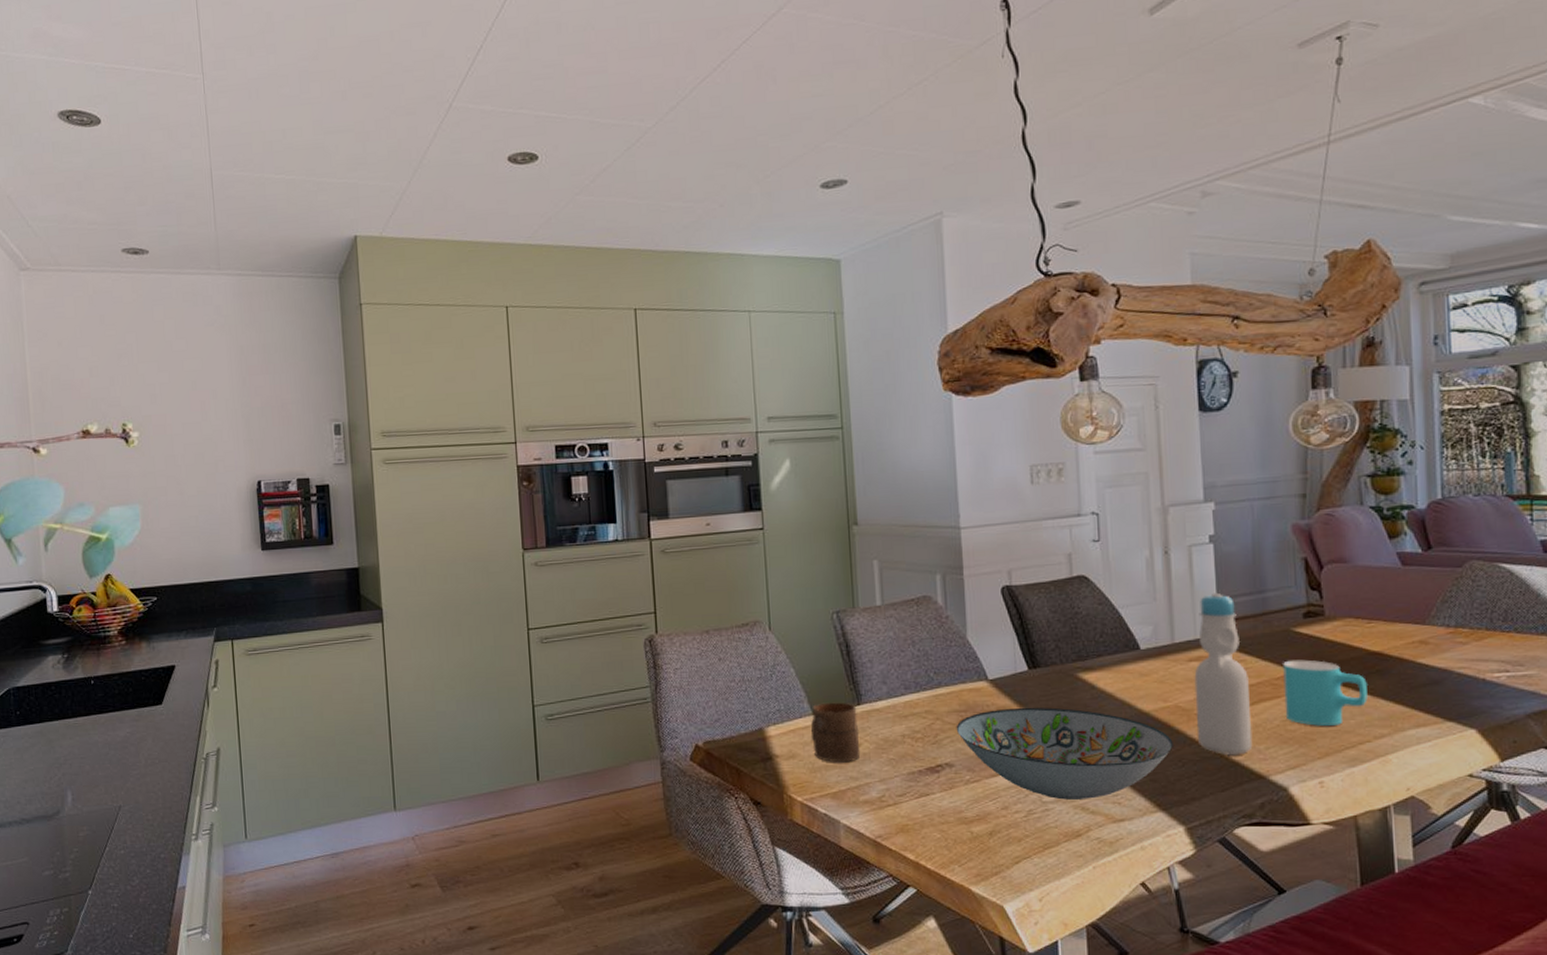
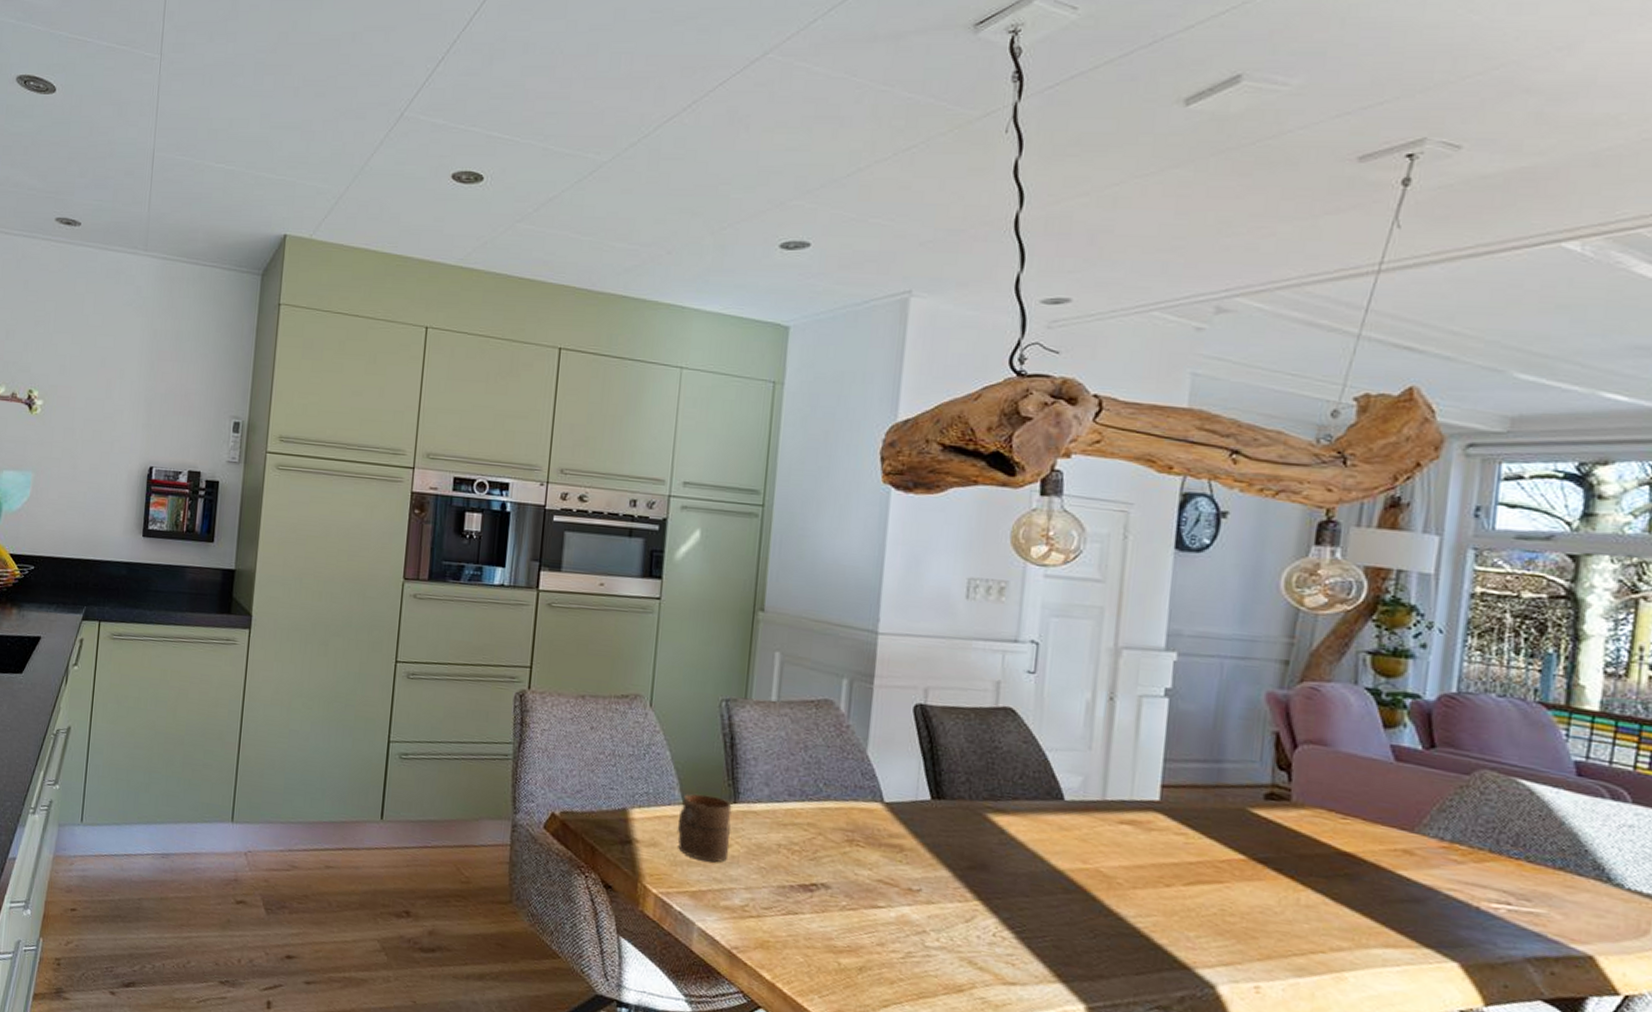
decorative bowl: present [956,707,1173,800] -> none [839,835,1087,954]
bottle: present [1194,592,1253,756] -> none [1116,752,1188,938]
cup: present [1283,659,1368,726] -> none [1225,843,1331,927]

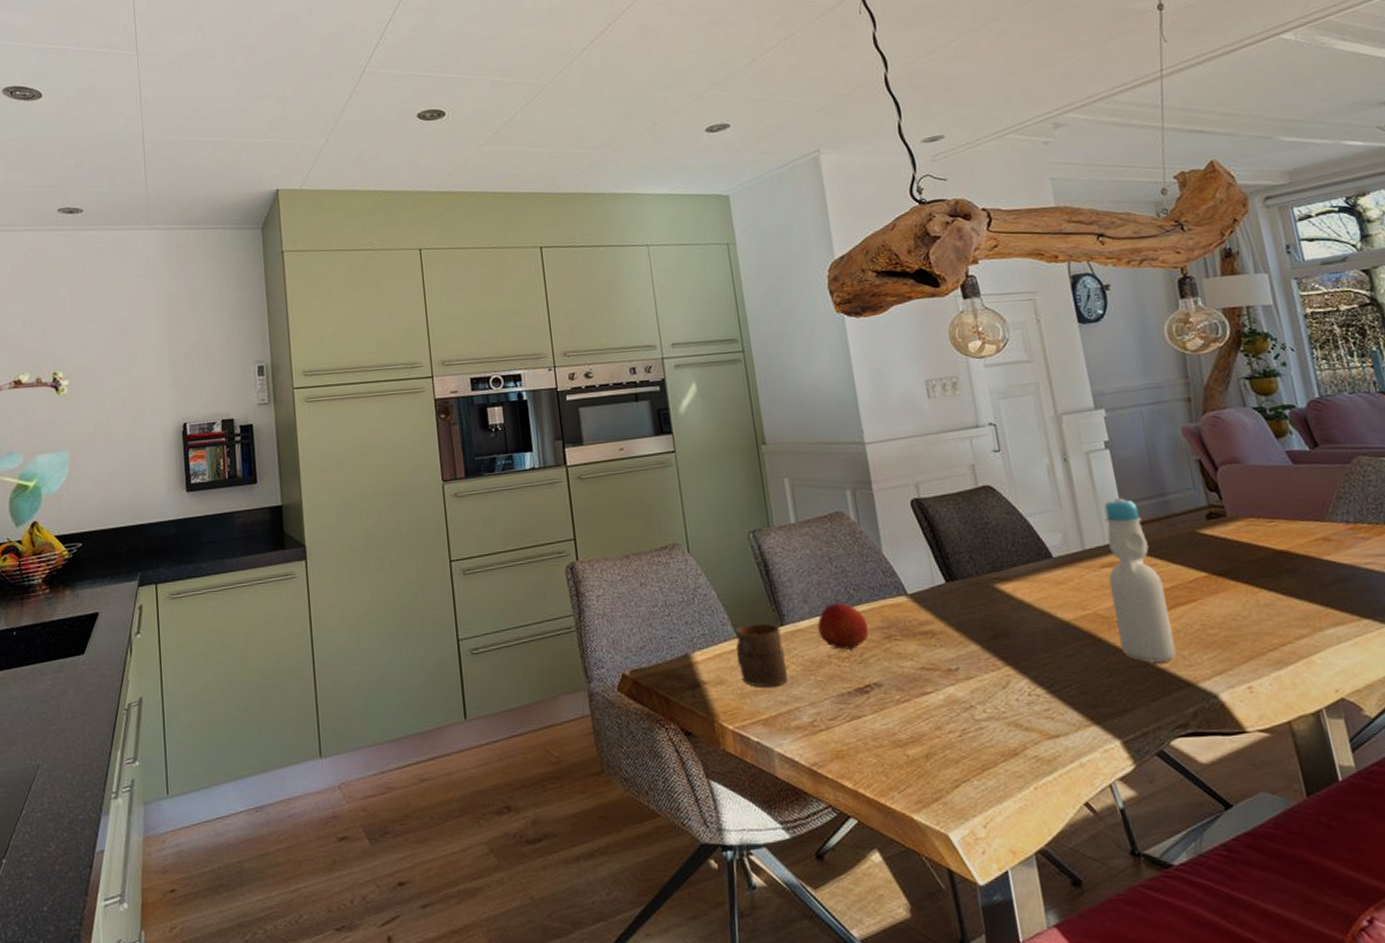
fruit: none [773,793,830,845] -> present [817,603,869,651]
bottle: none [1116,752,1188,938] -> present [1104,497,1177,663]

